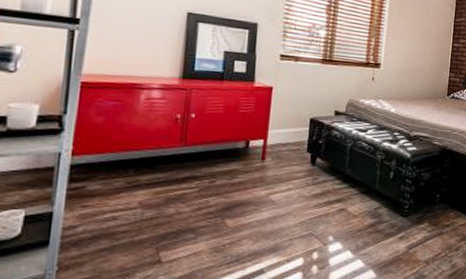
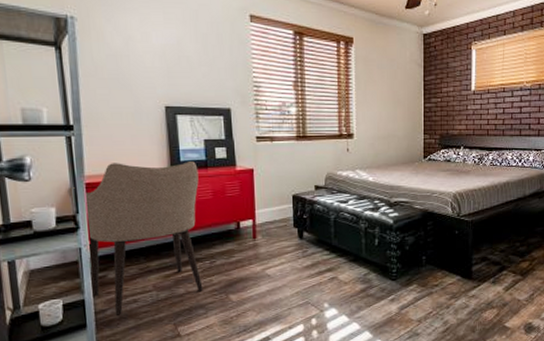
armchair: none [58,63,213,235] -> present [67,161,203,317]

